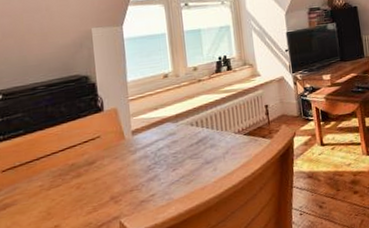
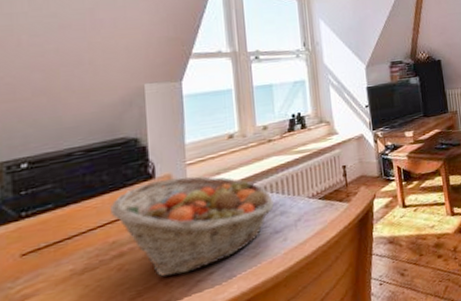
fruit basket: none [68,110,204,196] -> present [110,176,274,277]

